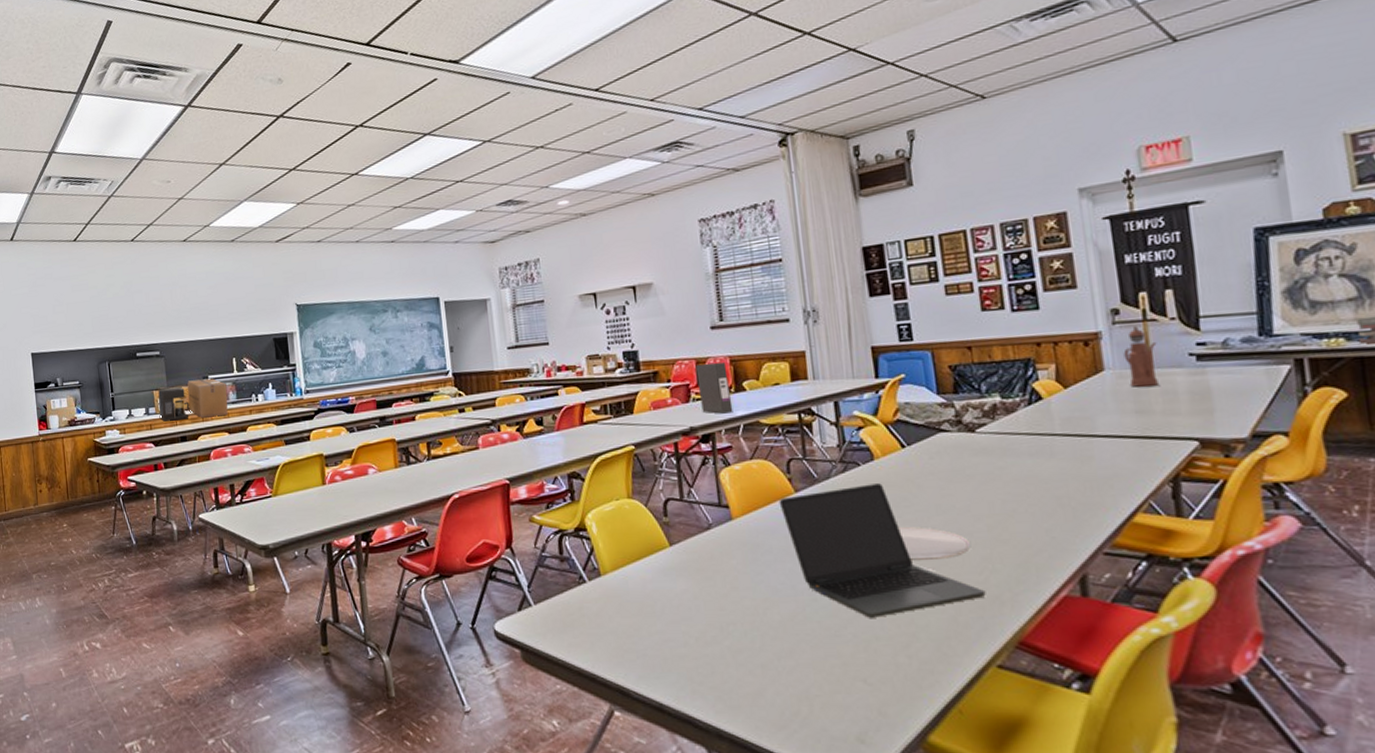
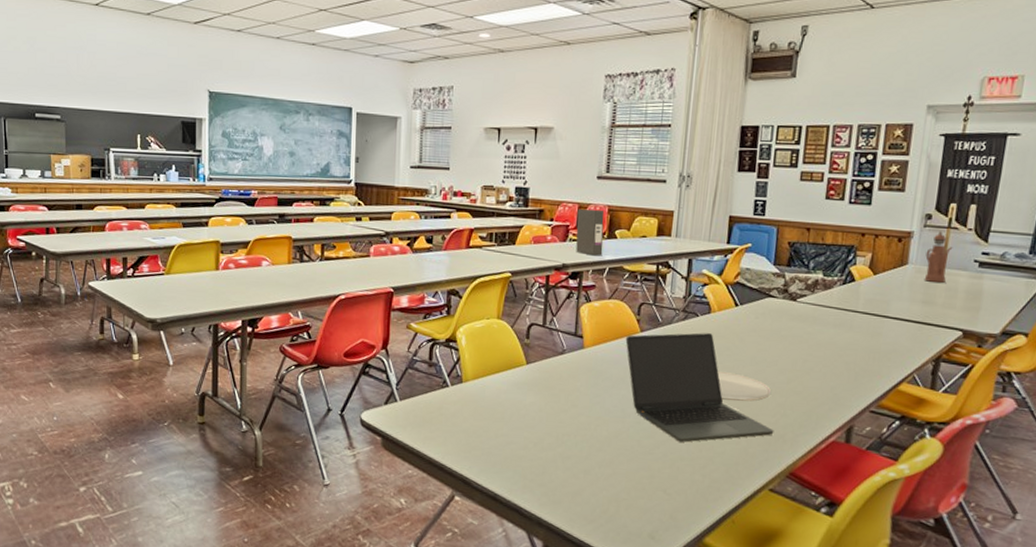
coffee maker: present [158,387,190,422] -> none [55,153,88,188]
box: present [187,378,228,418] -> none [87,150,128,191]

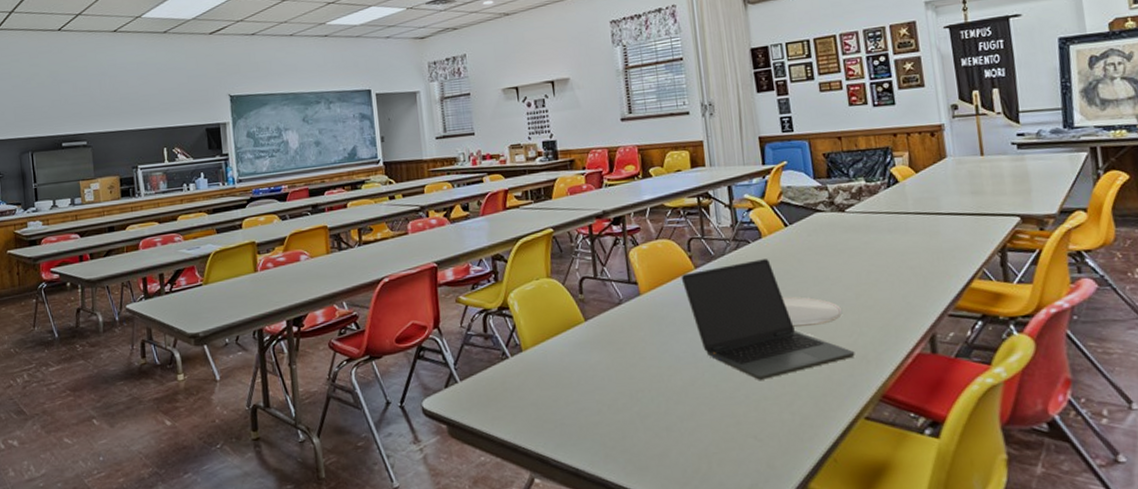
binder: present [576,209,605,256] -> none [607,151,641,198]
coffeepot: present [924,231,953,283] -> none [961,119,989,172]

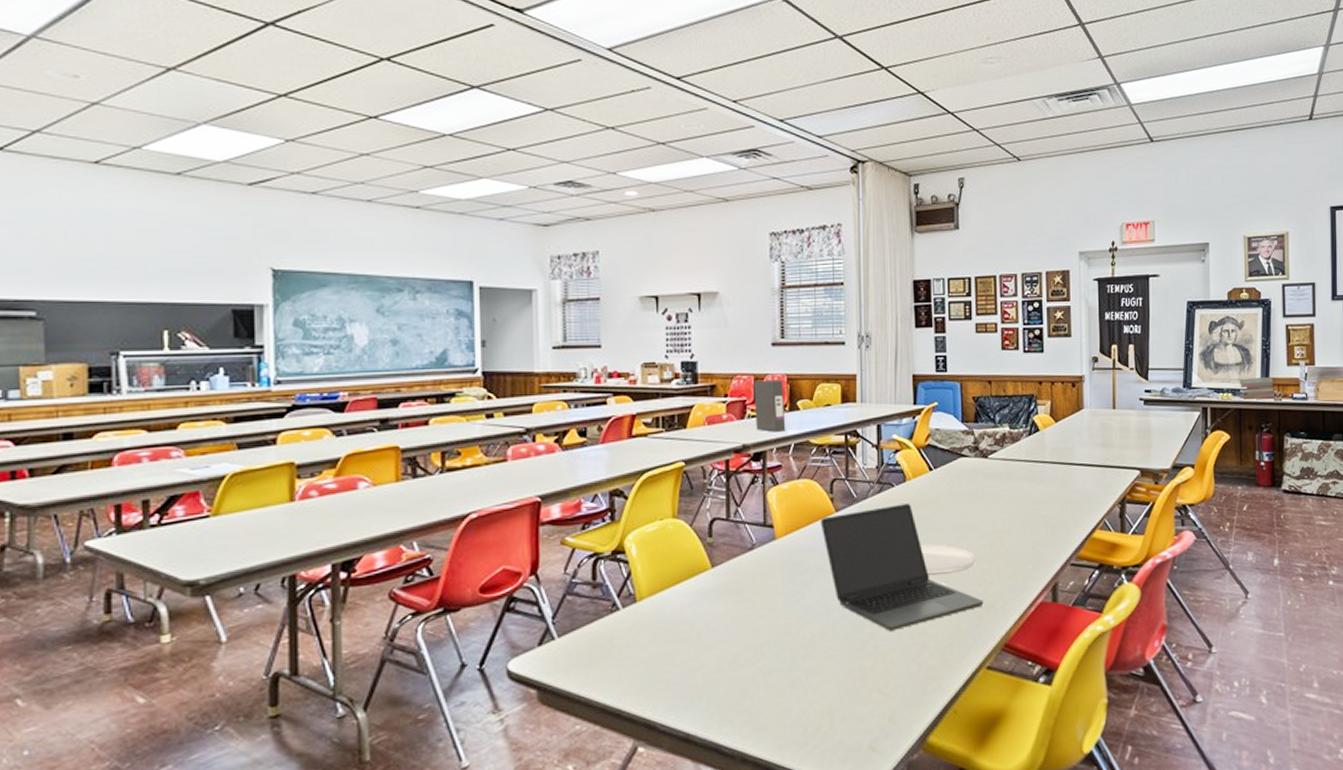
binder: none [607,151,641,198] -> present [754,379,786,432]

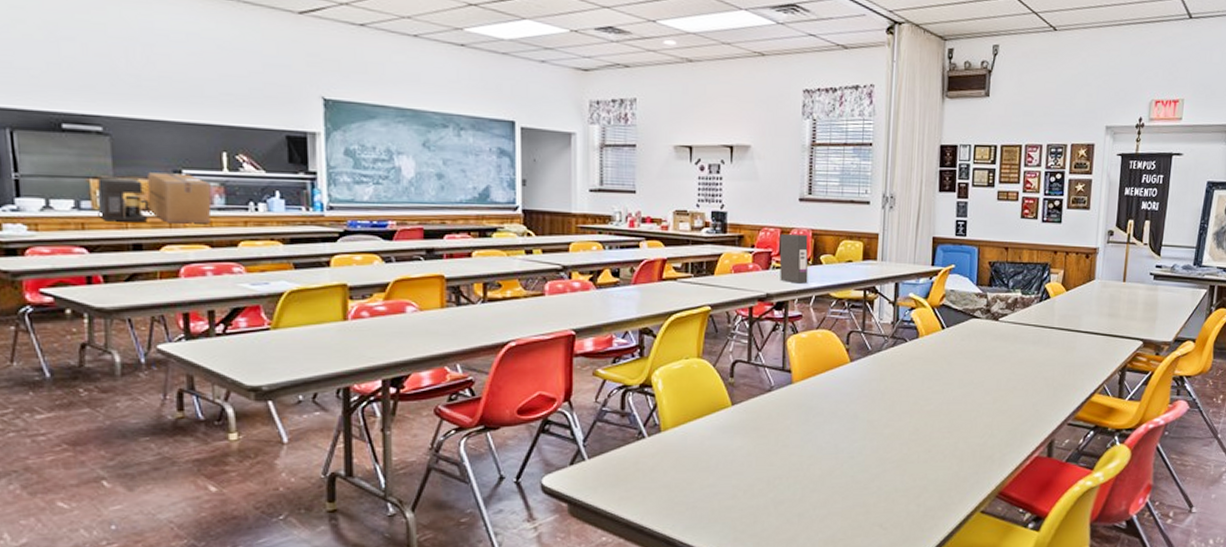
coffee maker: none [26,364,83,411] -> present [97,177,150,222]
box: none [81,355,150,409] -> present [147,172,212,224]
laptop: present [820,504,984,631] -> none [835,358,983,473]
plate: present [920,543,976,576] -> none [927,396,979,426]

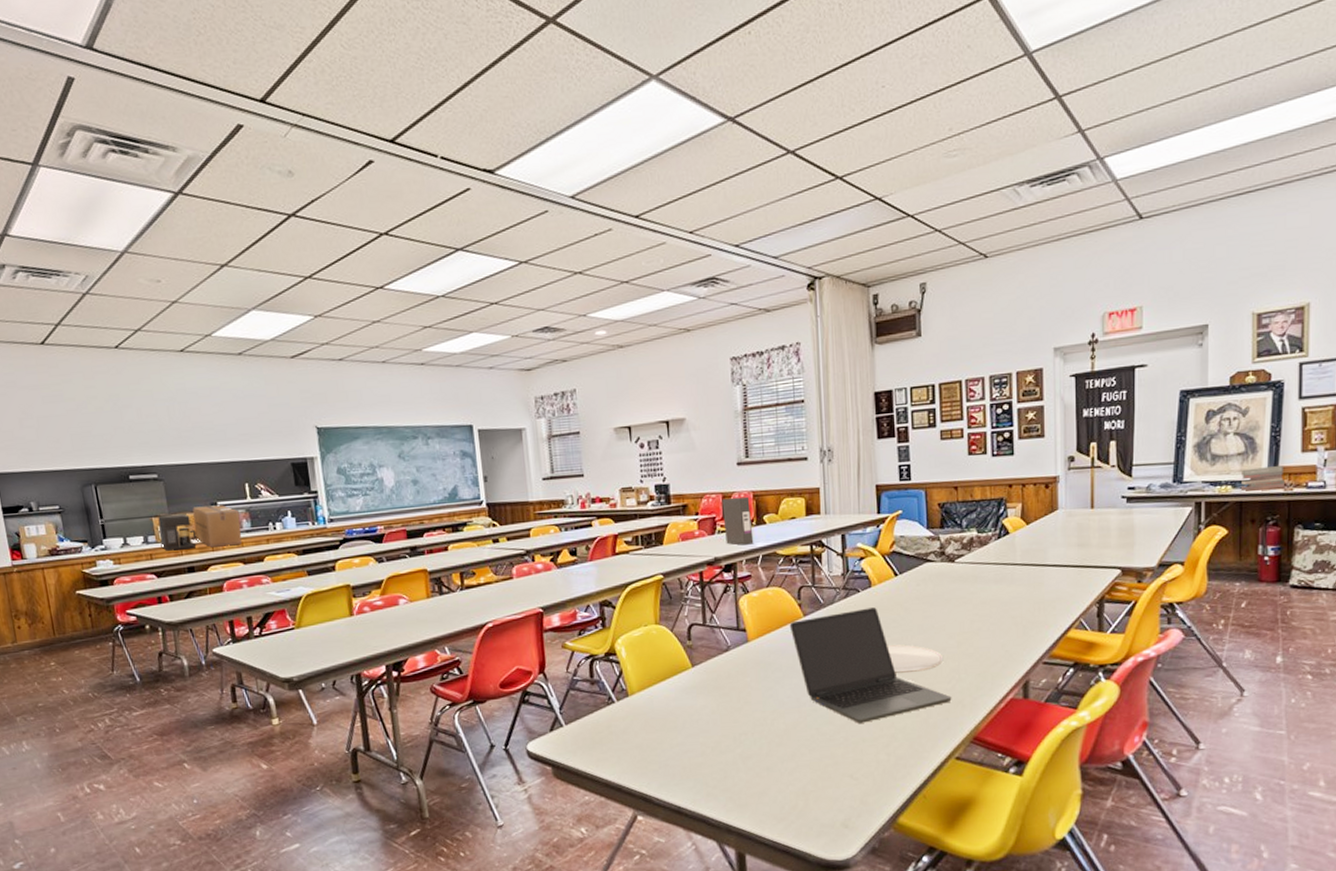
laptop: none [835,358,983,473] -> present [789,607,952,723]
plate: none [927,396,979,426] -> present [887,644,944,674]

